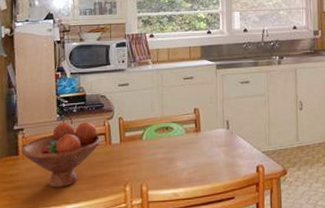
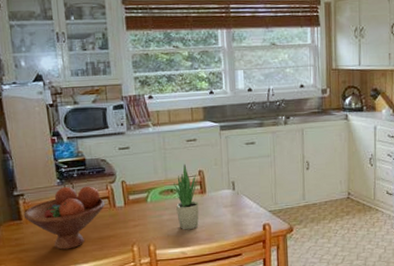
potted plant: none [169,101,193,170] -> present [174,163,199,230]

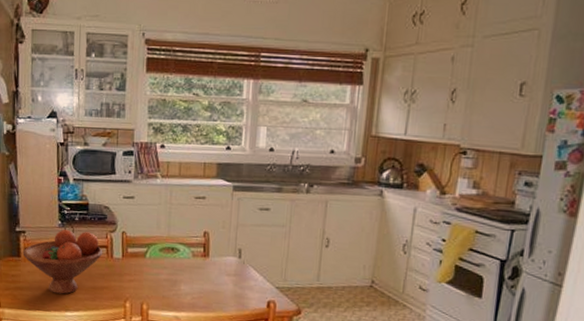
potted plant: present [174,163,199,230] -> none [175,222,201,294]

